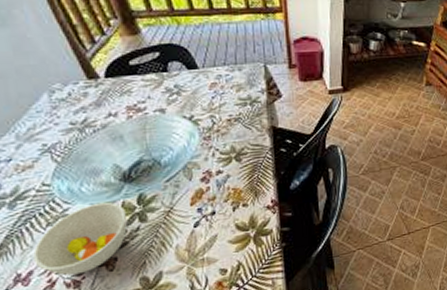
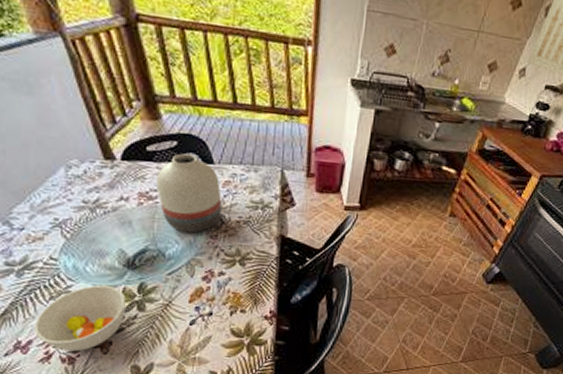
vase: none [142,62,212,139] -> present [156,153,222,233]

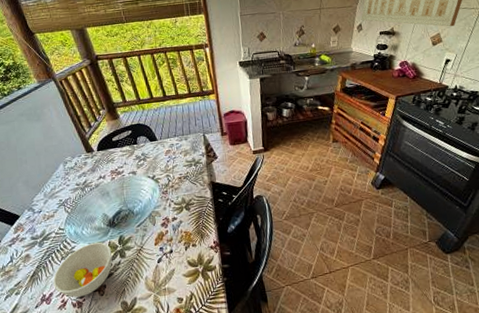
vase: present [156,153,222,233] -> none [121,137,168,193]

